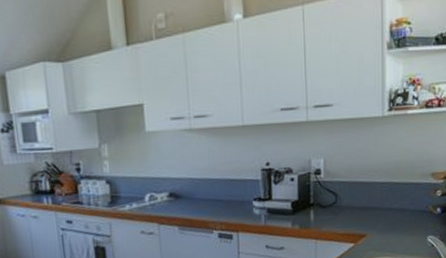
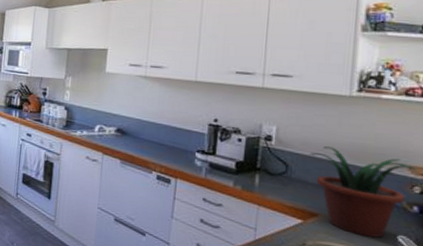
potted plant: none [354,169,438,245] -> present [309,146,416,238]

